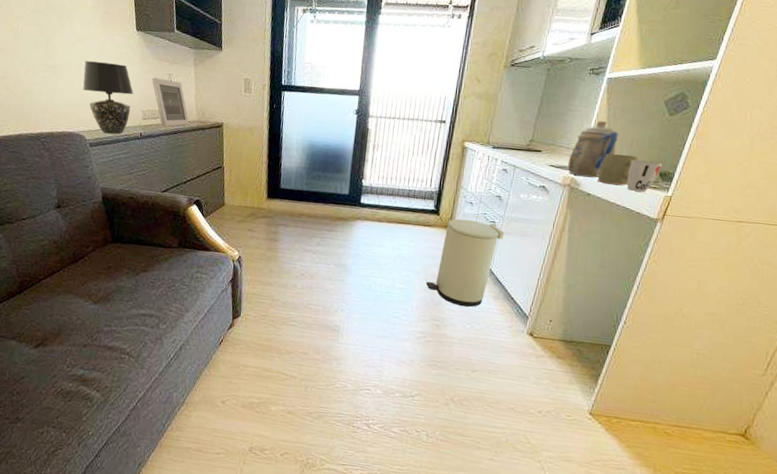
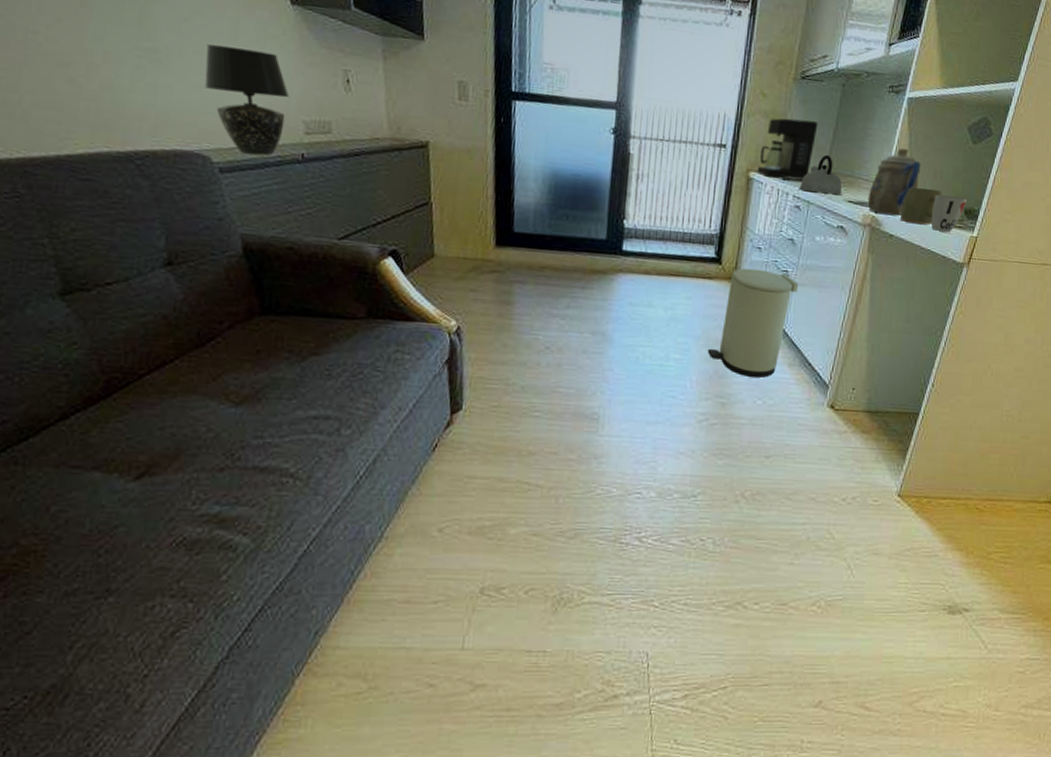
picture frame: present [151,77,189,127] -> none [317,74,378,146]
coffee maker: none [471,98,525,148] -> present [757,118,819,180]
kettle: none [506,127,545,161] -> present [799,154,842,195]

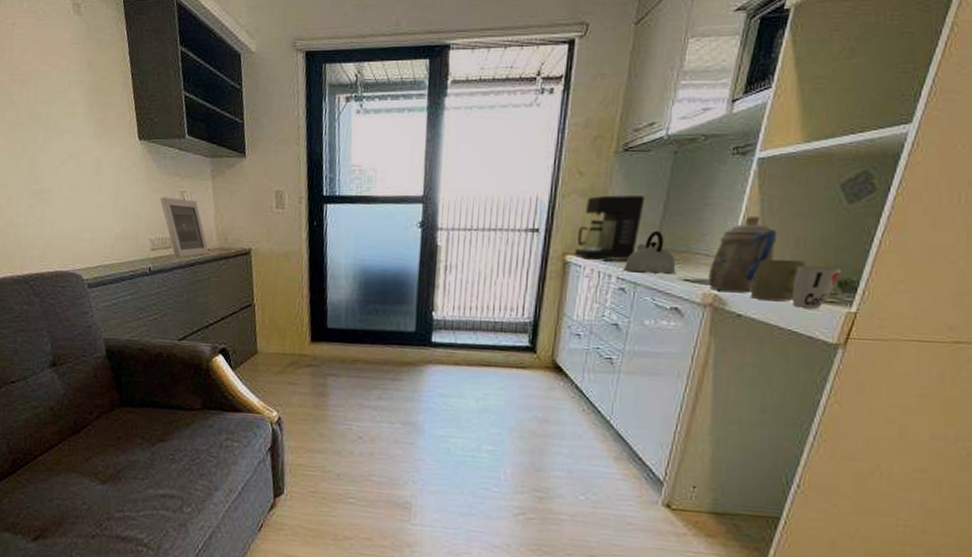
table lamp: present [205,44,290,156] -> none [77,182,139,271]
picture frame: none [317,74,378,146] -> present [159,197,209,259]
pedal bin: present [707,268,799,378] -> none [522,356,626,472]

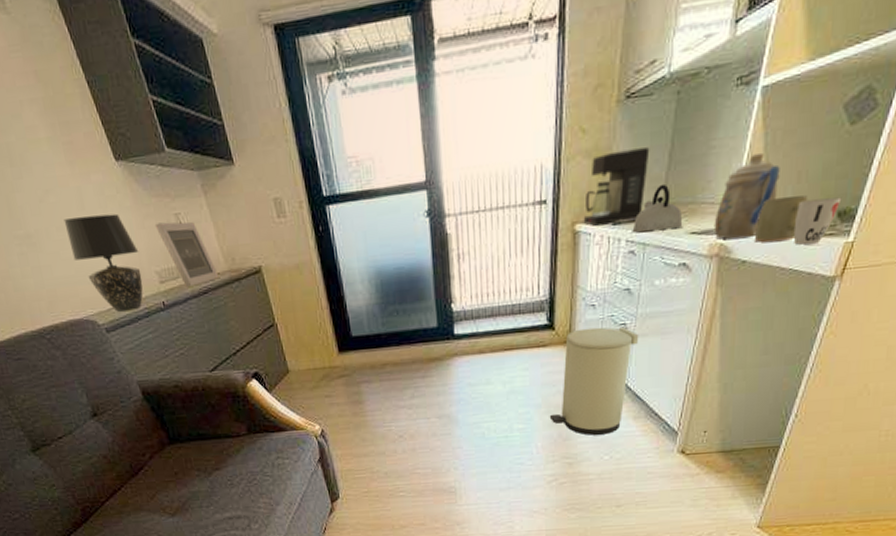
table lamp: none [77,182,139,271] -> present [63,213,144,312]
pedal bin: none [522,356,626,472] -> present [549,326,639,435]

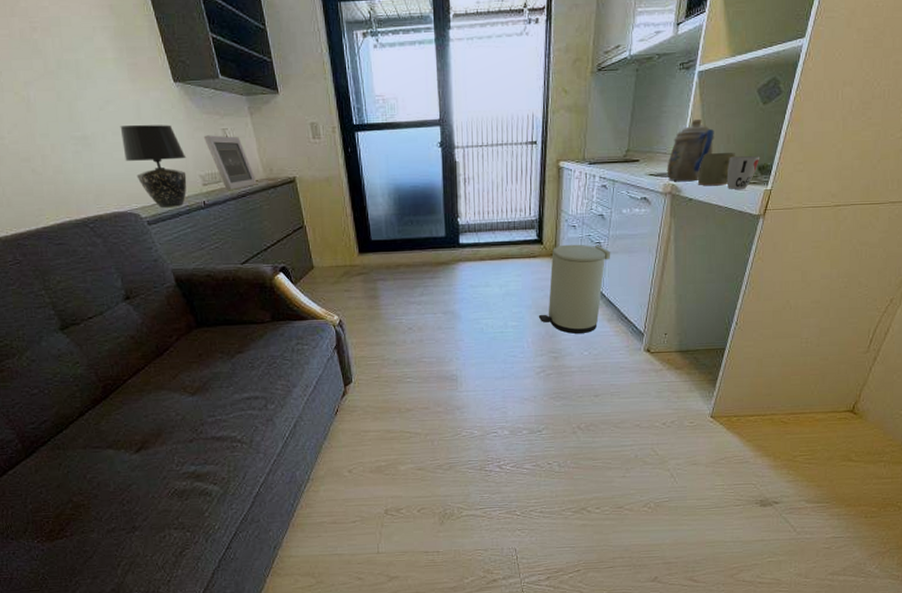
coffee maker: present [583,147,650,226] -> none [565,108,617,164]
kettle: present [632,183,683,234] -> none [604,136,643,172]

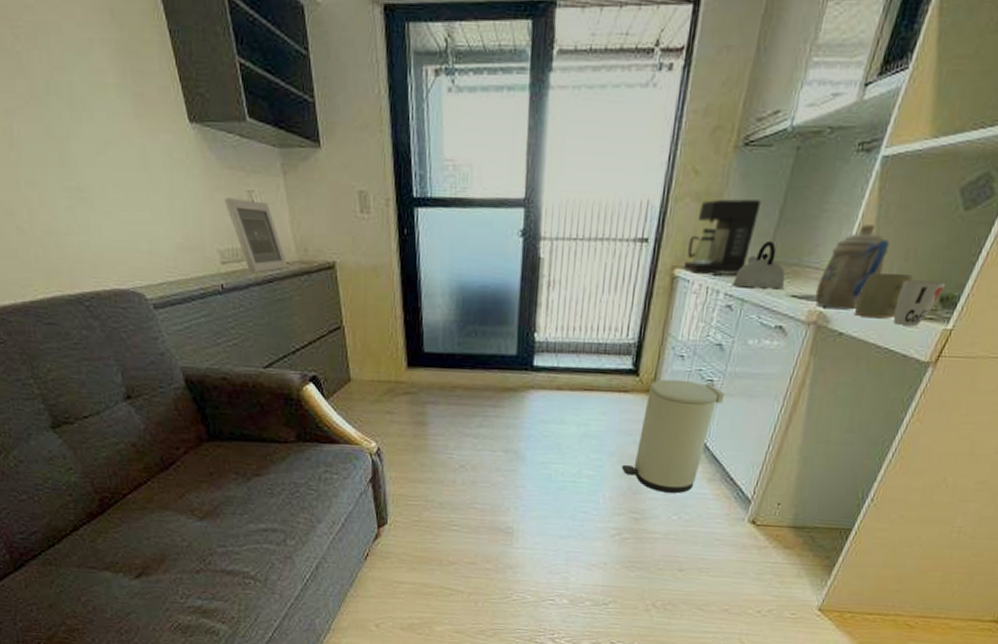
table lamp: present [120,125,187,207] -> none [122,177,202,289]
coffee maker: none [565,108,617,164] -> present [683,199,762,274]
kettle: none [604,136,643,172] -> present [732,240,785,290]

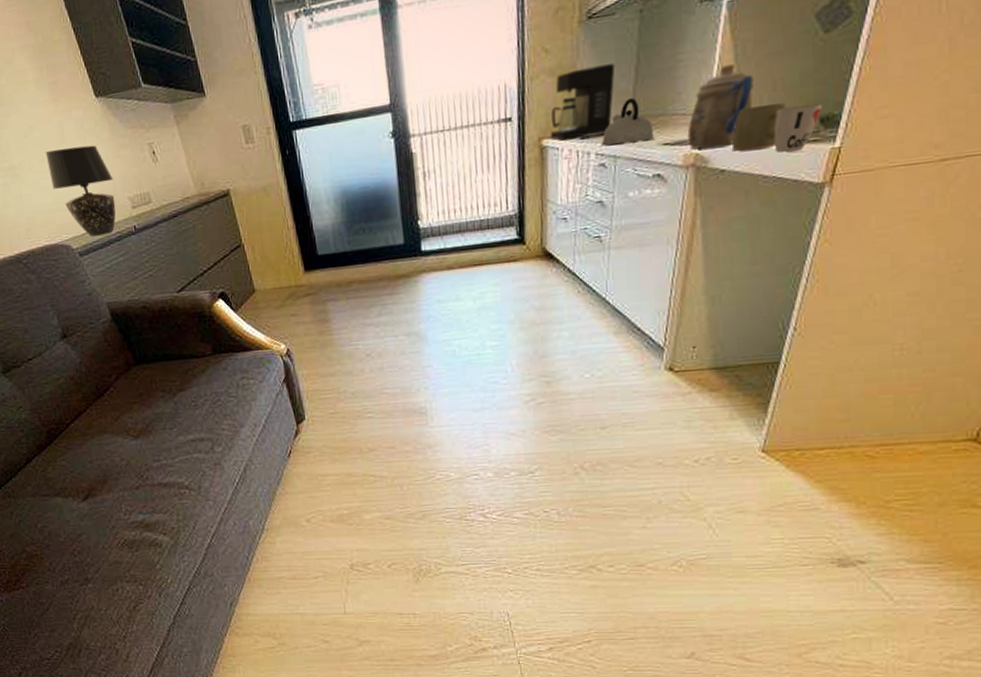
table lamp: none [122,177,202,289] -> present [45,145,116,236]
picture frame: present [223,198,288,274] -> none [129,150,189,212]
pedal bin: present [621,379,725,493] -> none [523,239,616,352]

